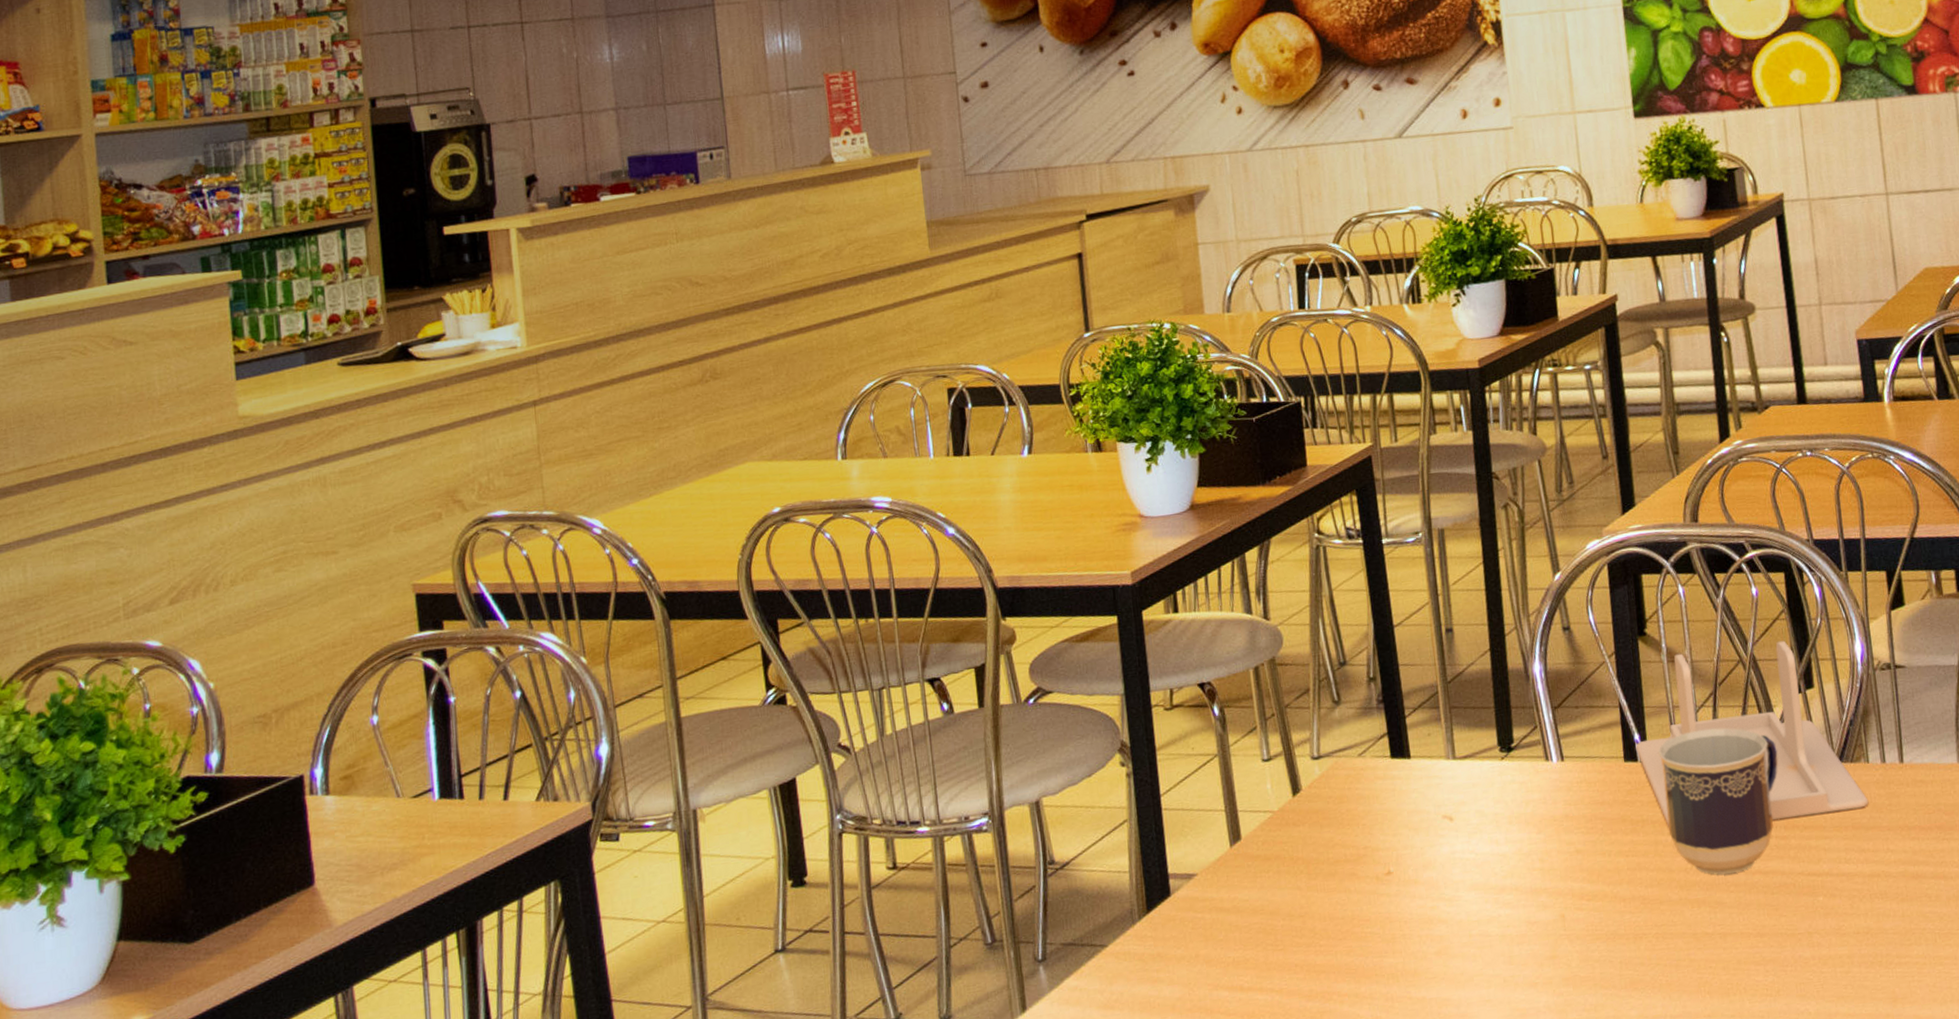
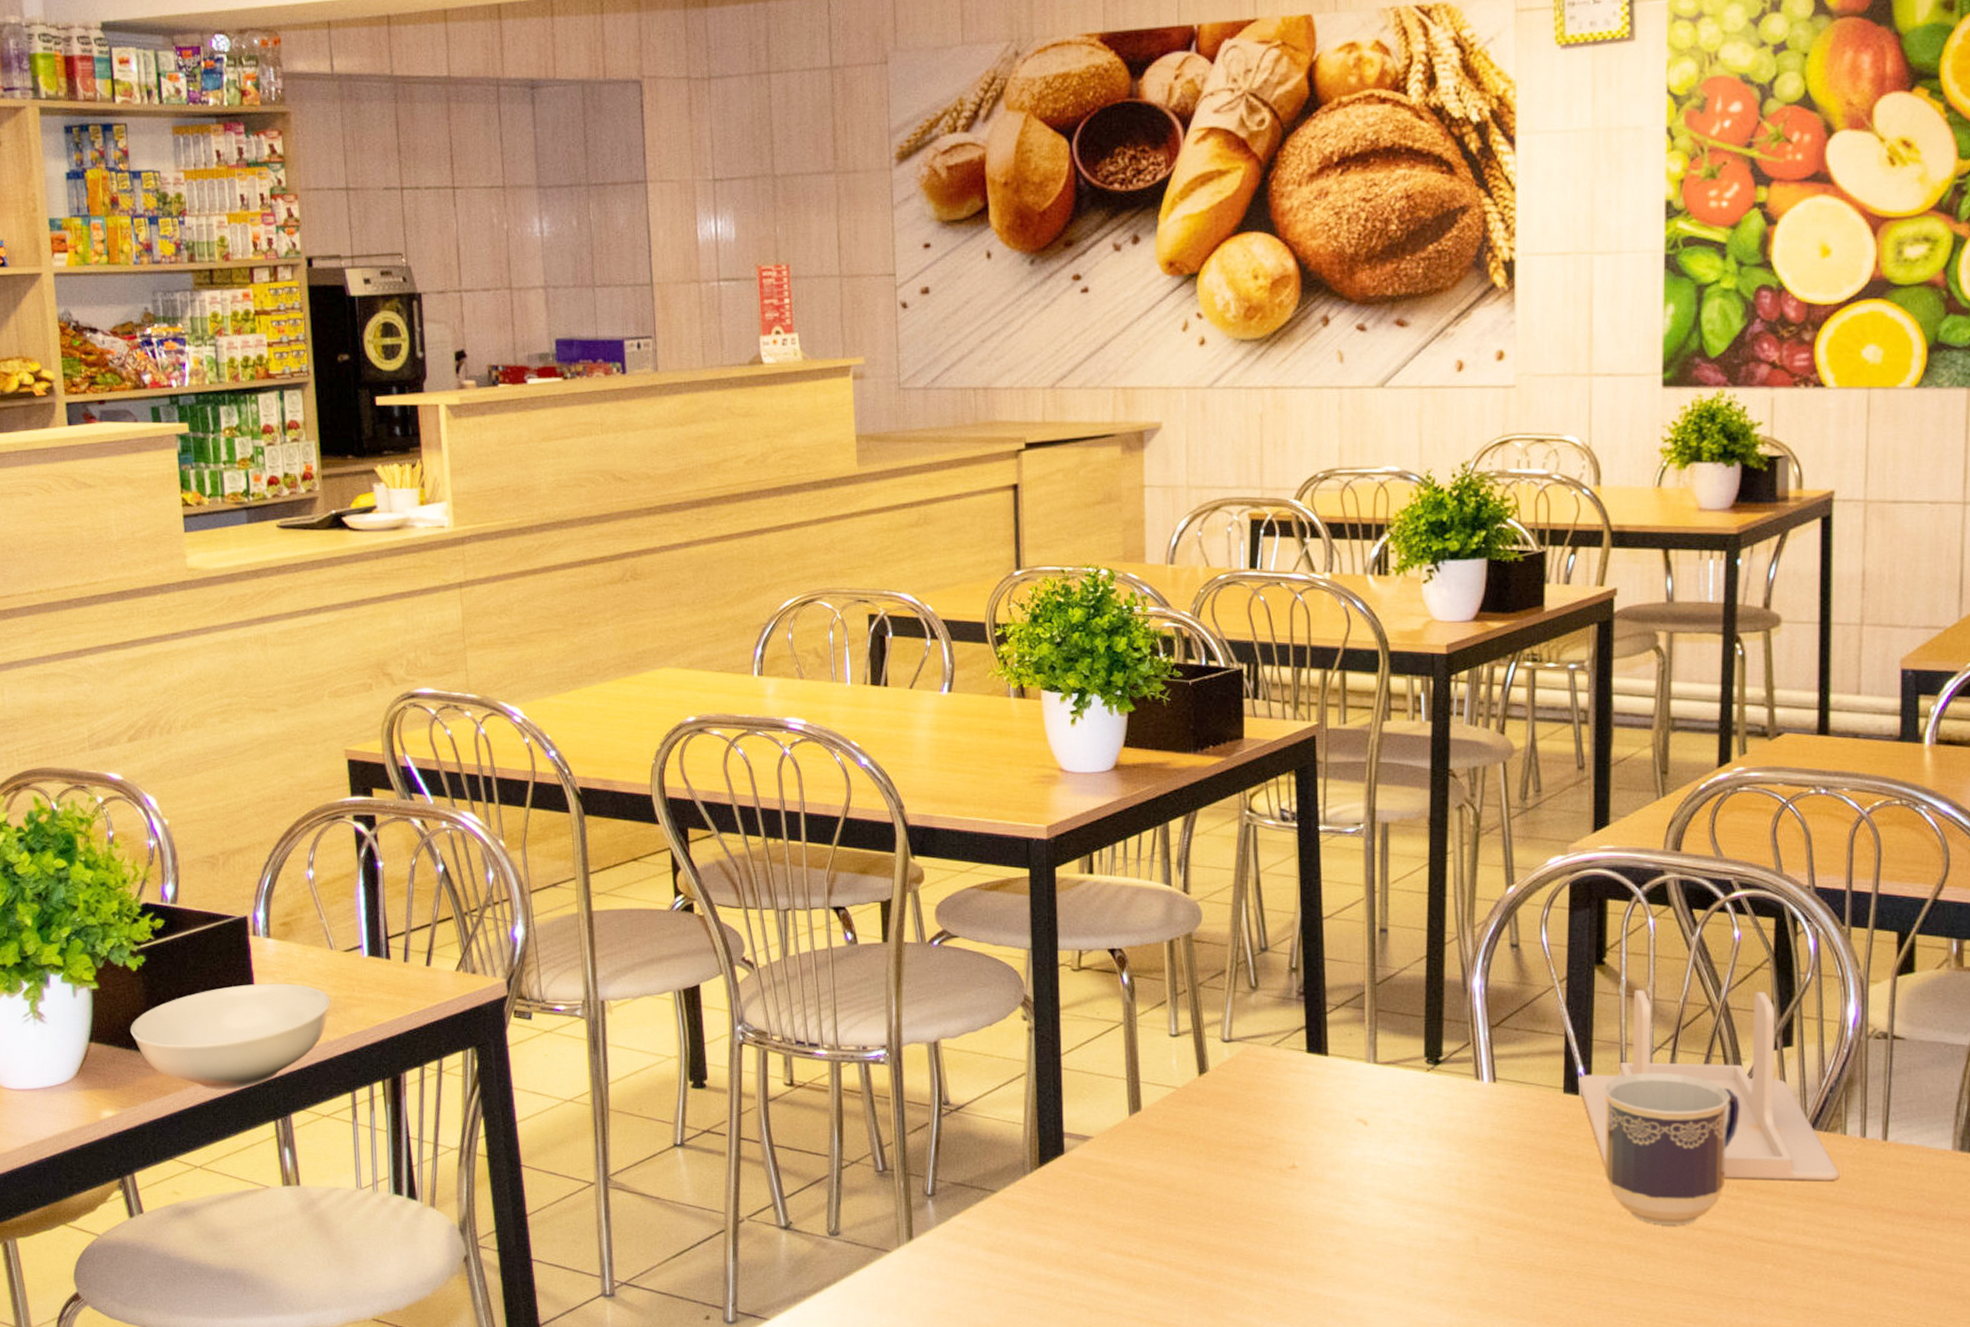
bowl: none [166,840,398,972] -> present [130,983,331,1090]

